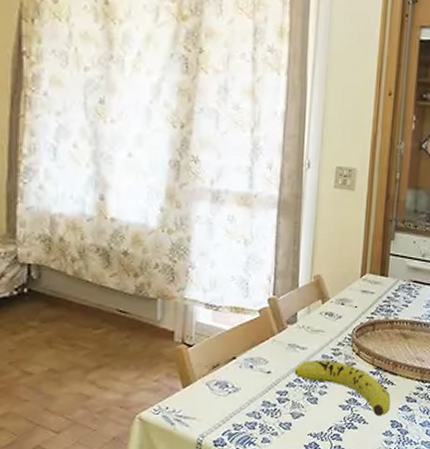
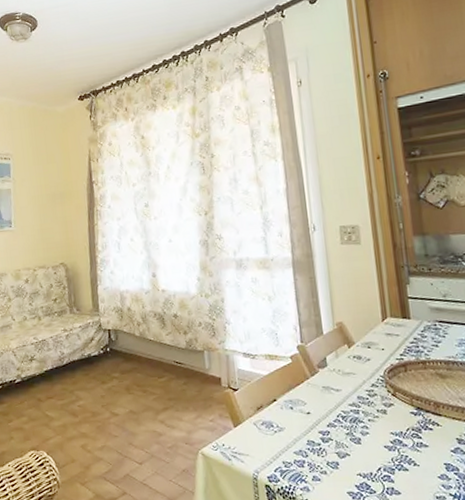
fruit: present [294,360,391,417] -> none [332,401,441,459]

